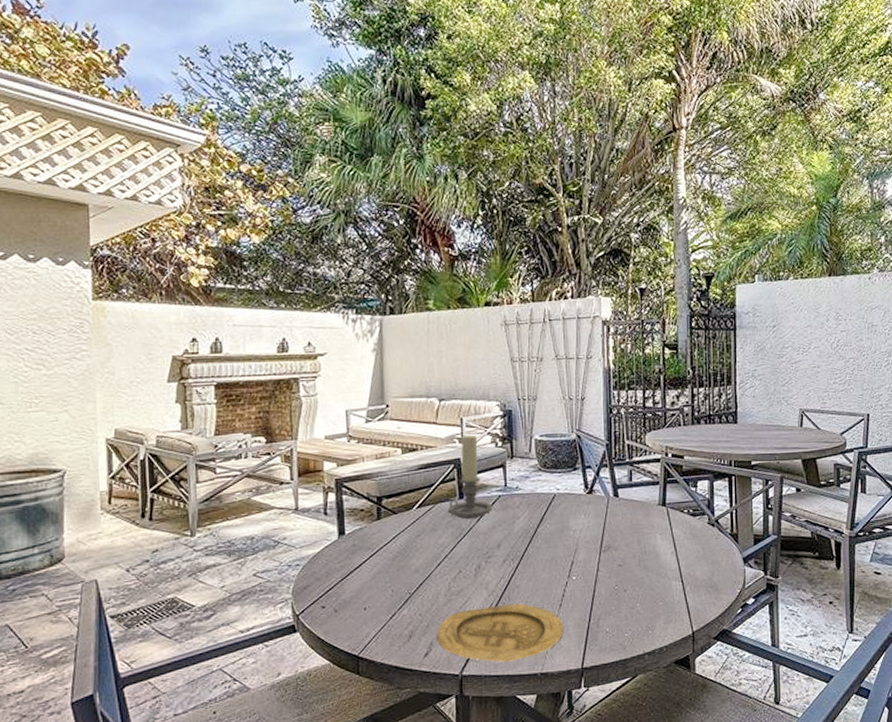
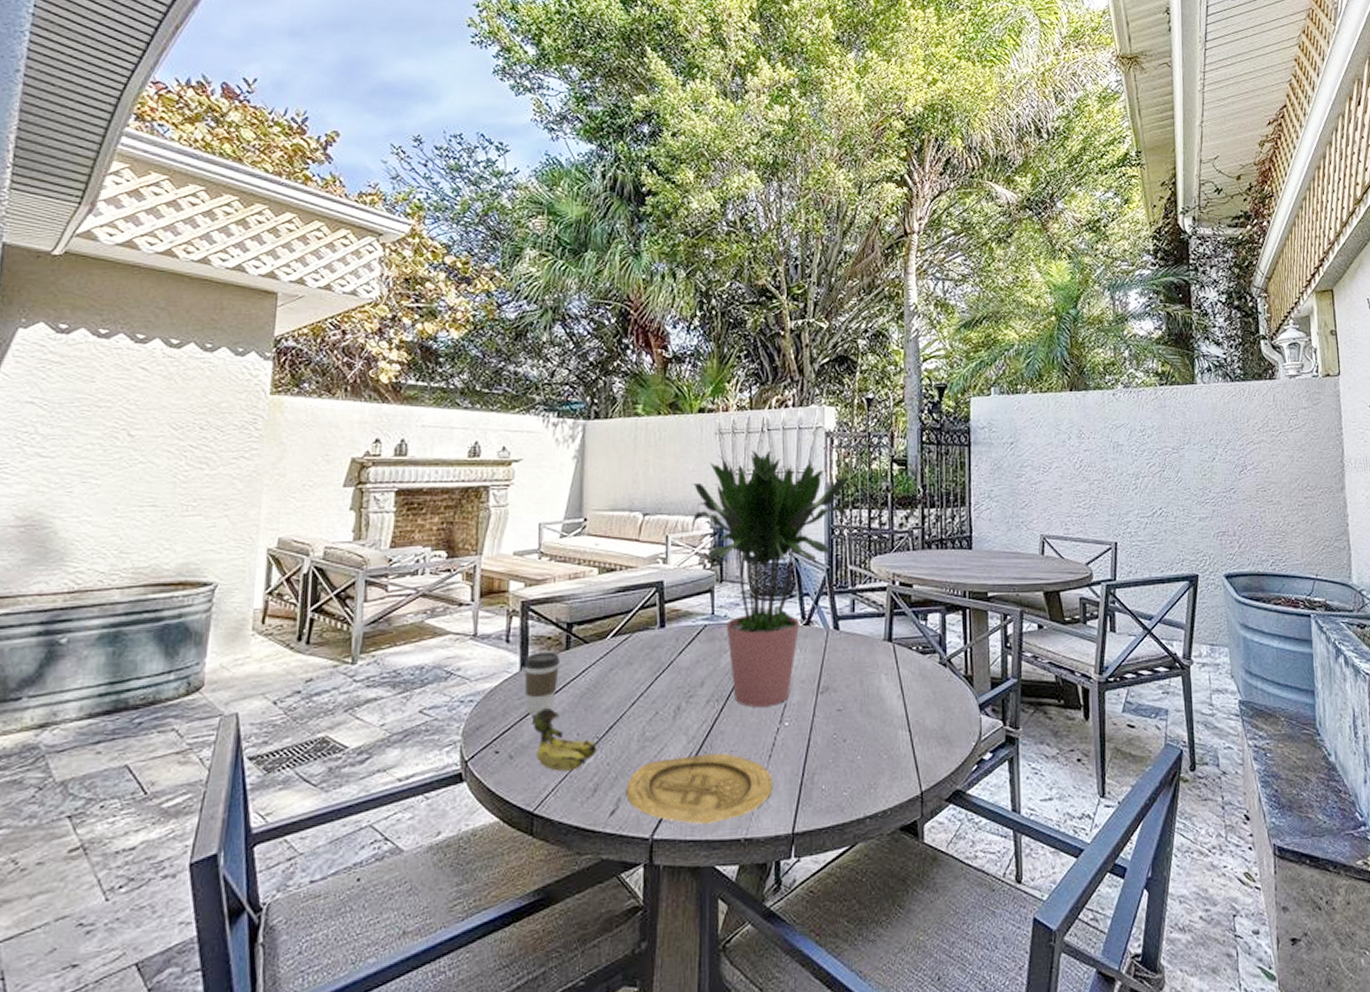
coffee cup: none [341,521,374,576] -> present [523,651,561,715]
banana: none [351,570,410,622] -> present [531,708,597,771]
candle holder: present [448,435,493,520] -> none [647,554,698,652]
potted plant: none [482,339,626,565] -> present [691,450,850,707]

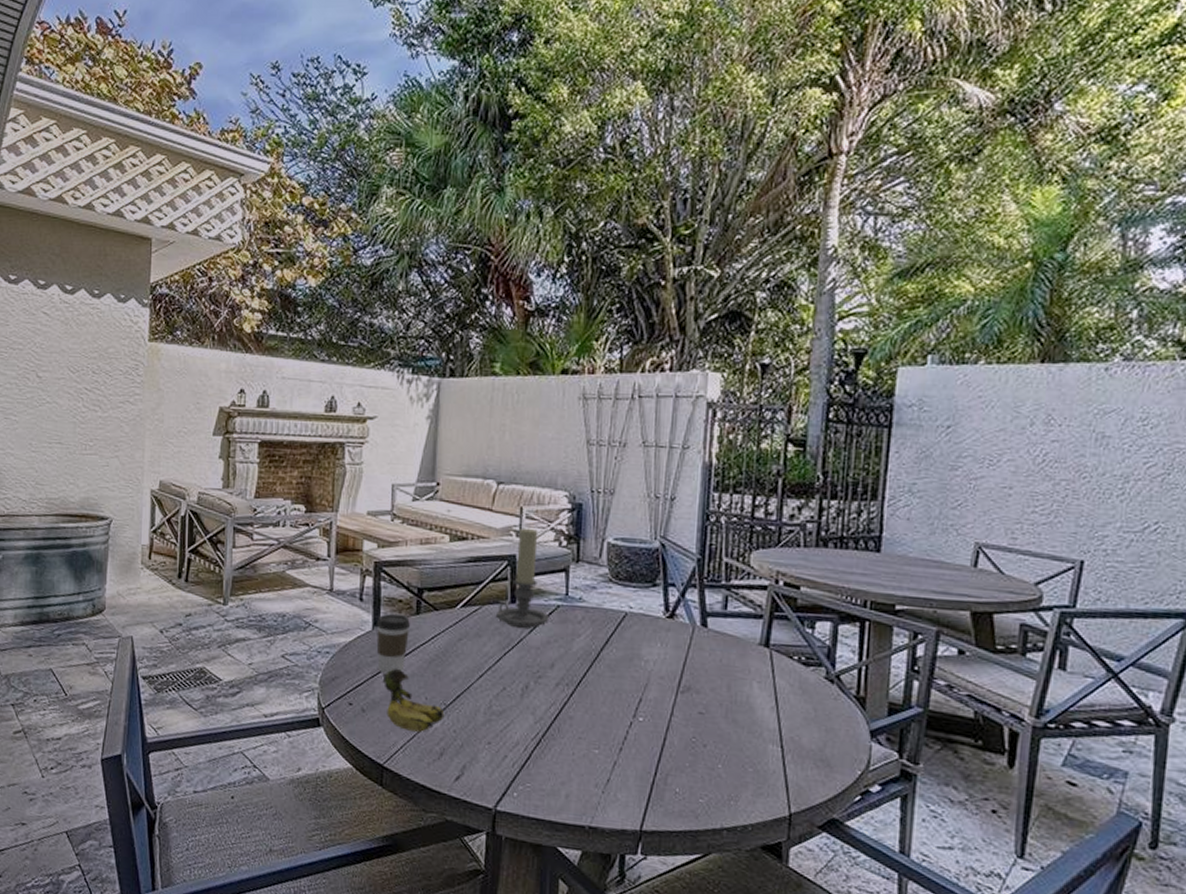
plate: present [626,753,773,824] -> none [471,735,622,806]
candle holder: none [647,554,698,652] -> present [497,527,550,629]
potted plant: present [691,450,850,707] -> none [548,419,734,699]

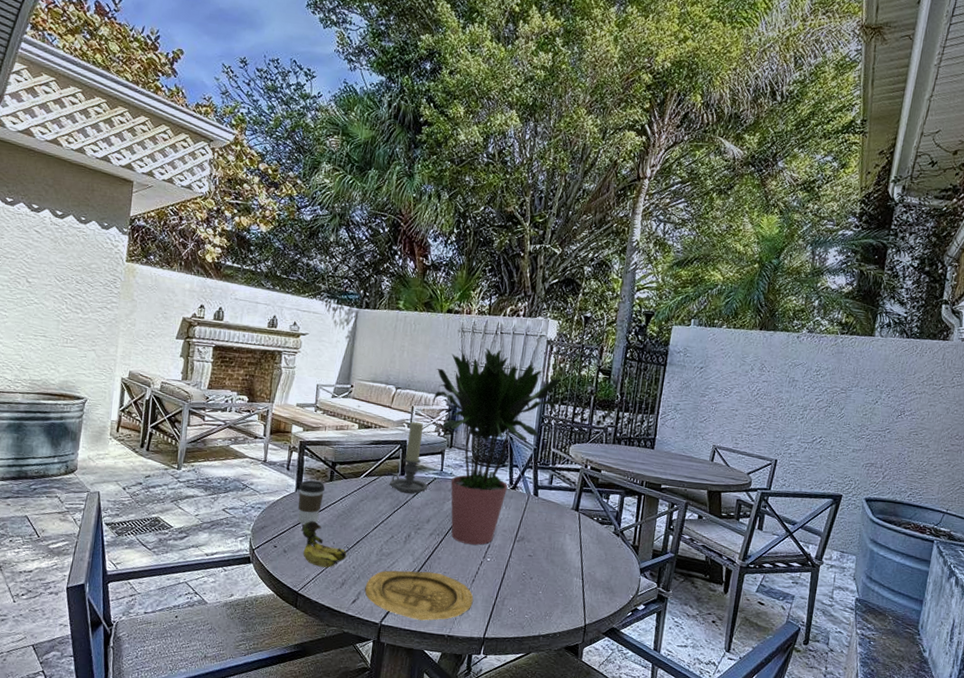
plate: none [471,735,622,806] -> present [365,570,474,621]
potted plant: none [548,419,734,699] -> present [432,348,563,545]

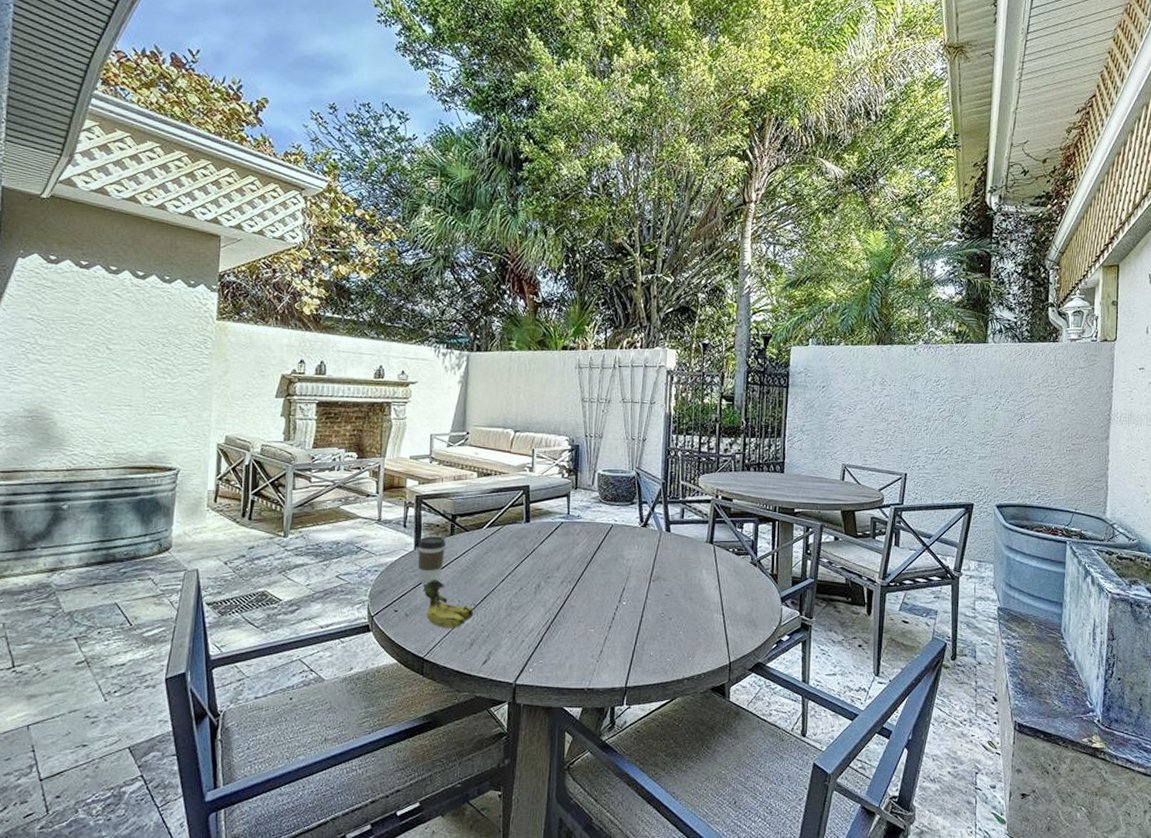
plate: present [365,570,474,621] -> none [496,622,612,675]
candle holder: present [390,421,429,494] -> none [515,464,556,542]
potted plant: present [432,348,563,545] -> none [553,383,686,589]

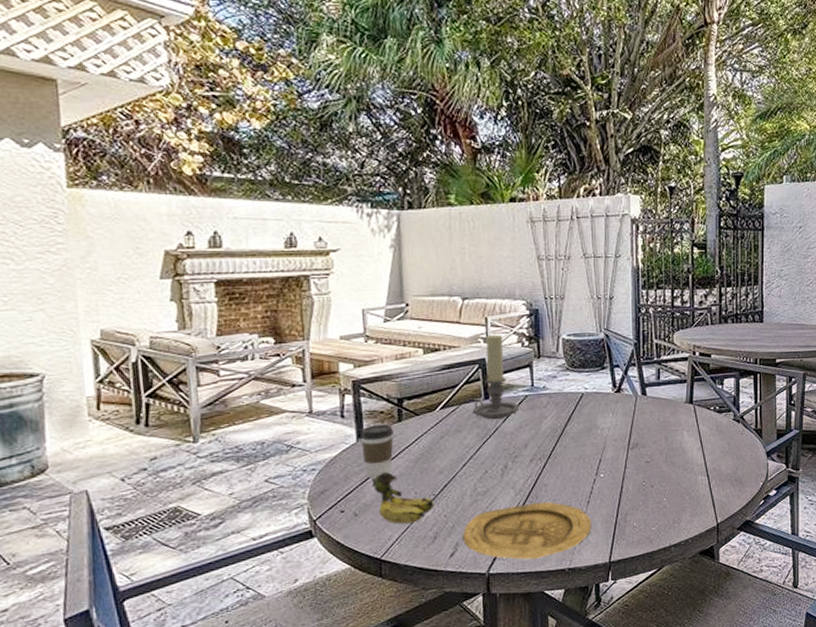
plate: none [496,622,612,675] -> present [463,501,592,560]
candle holder: none [515,464,556,542] -> present [473,334,520,420]

